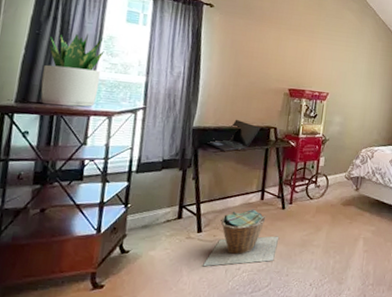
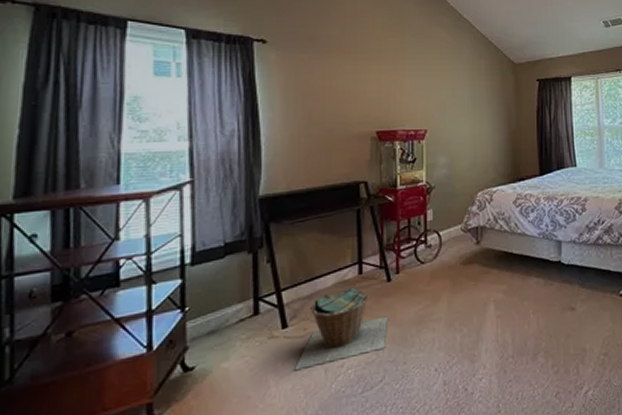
planter: present [41,33,105,107] -> none [47,96,129,196]
laptop: present [206,120,261,151] -> none [279,179,347,221]

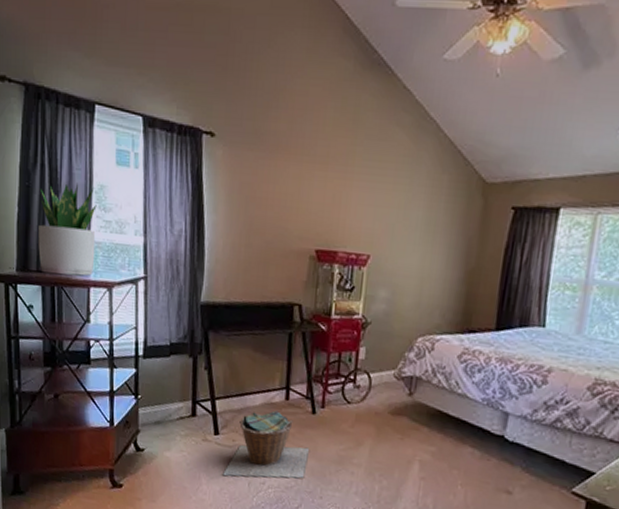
planter: none [47,96,129,196] -> present [38,183,97,276]

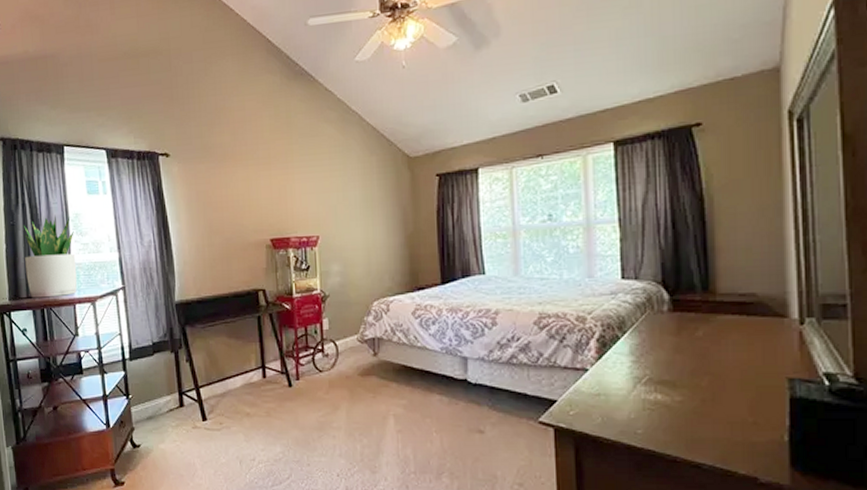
laundry basket: present [223,410,310,479] -> none [215,389,292,459]

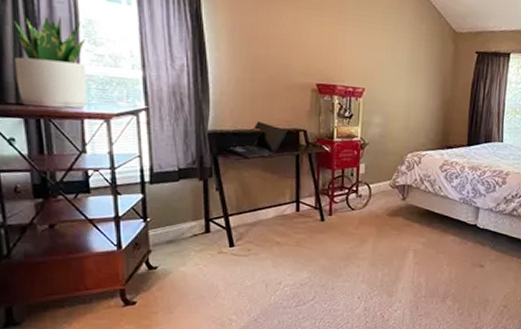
laptop: none [192,287,248,325] -> present [226,122,288,158]

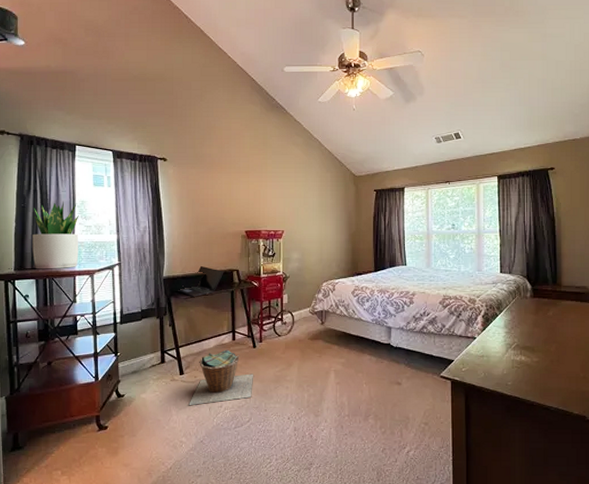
laundry basket: none [240,221,321,282] -> present [189,349,254,406]

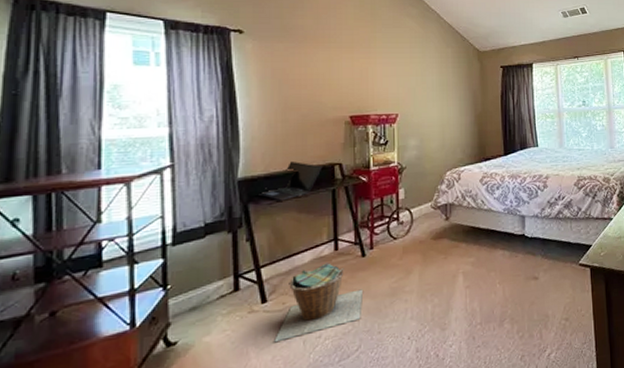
planter: present [32,201,79,269] -> none [28,85,109,181]

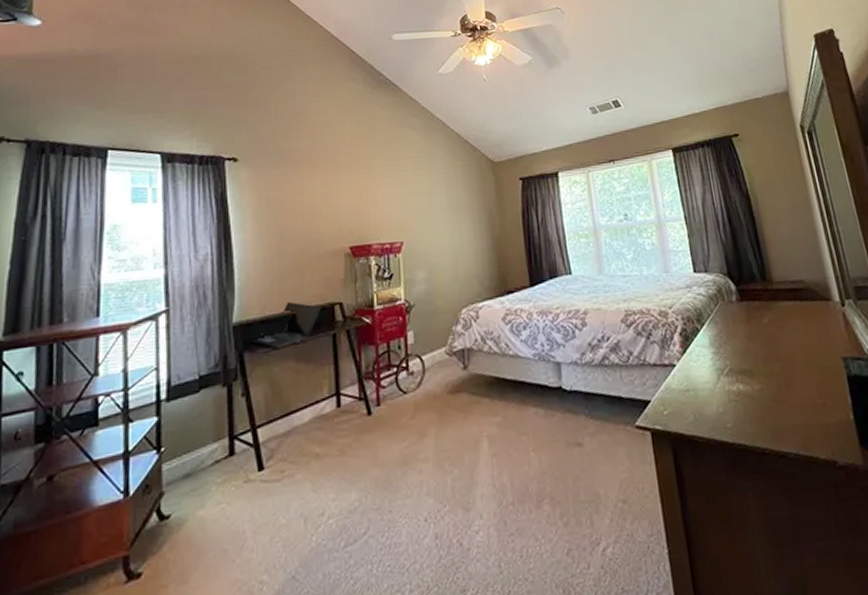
laundry basket: present [274,263,364,343] -> none [272,422,371,520]

